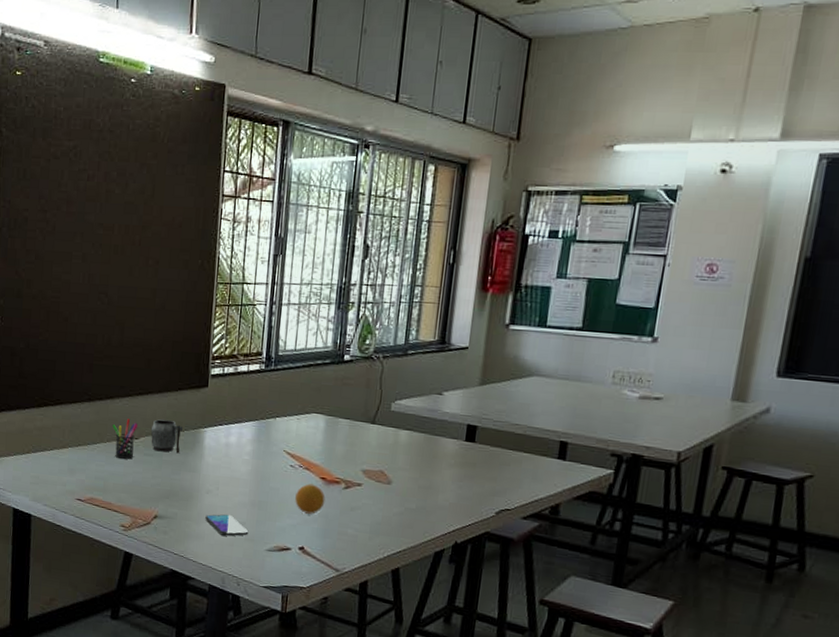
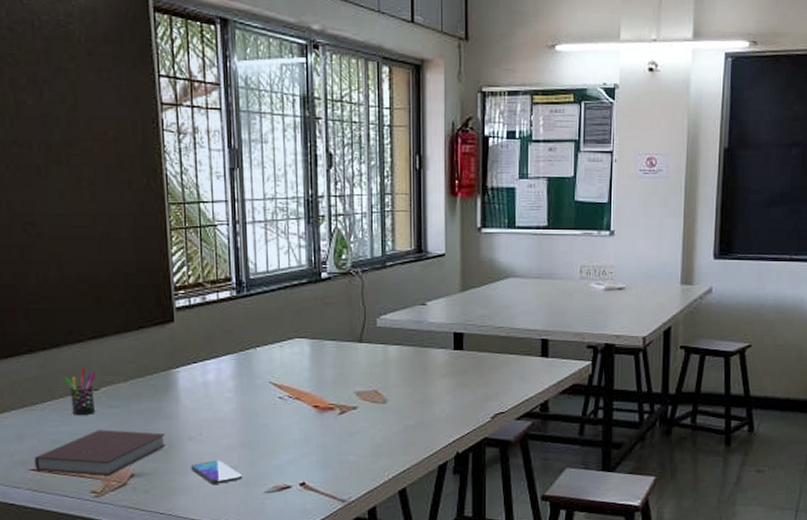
notebook: none [80,473,188,514] -> present [34,430,167,476]
mug: present [150,419,184,454] -> none [112,364,152,401]
fruit: present [295,483,325,514] -> none [289,414,321,446]

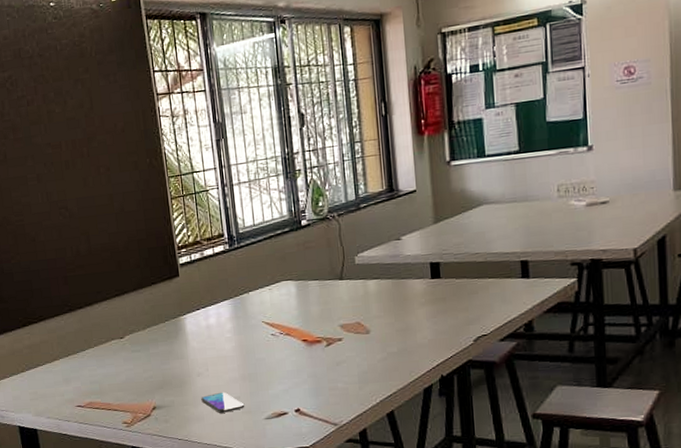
notebook: present [34,430,167,476] -> none [79,370,180,409]
pen holder: present [64,368,96,415] -> none [97,321,123,360]

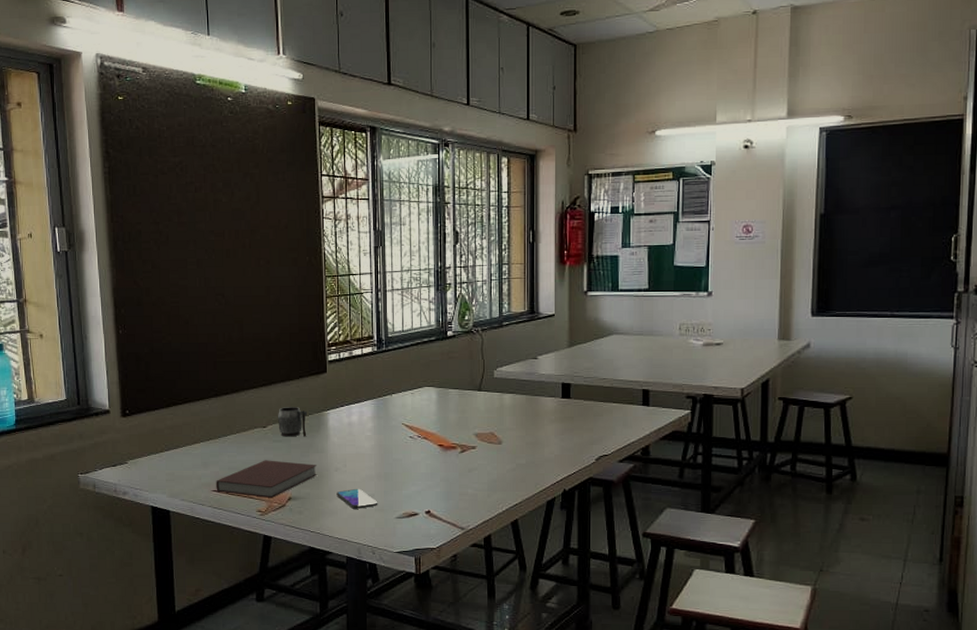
notebook: none [79,370,180,409] -> present [216,460,318,498]
mug: none [133,314,165,346] -> present [277,407,308,437]

